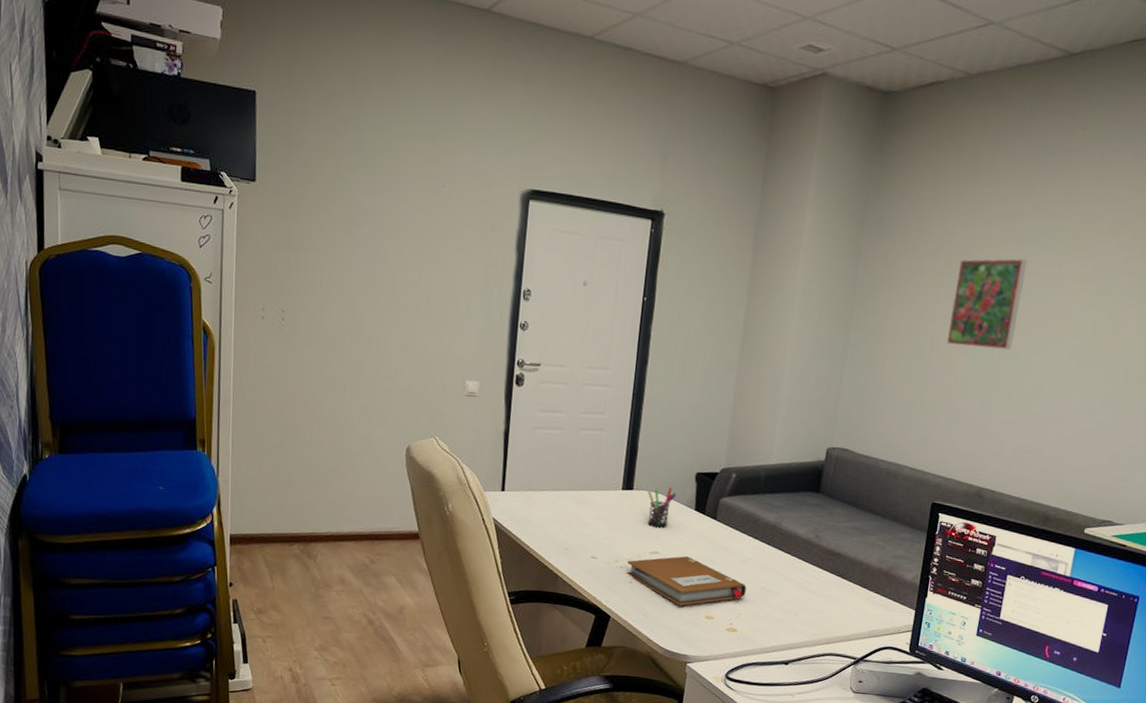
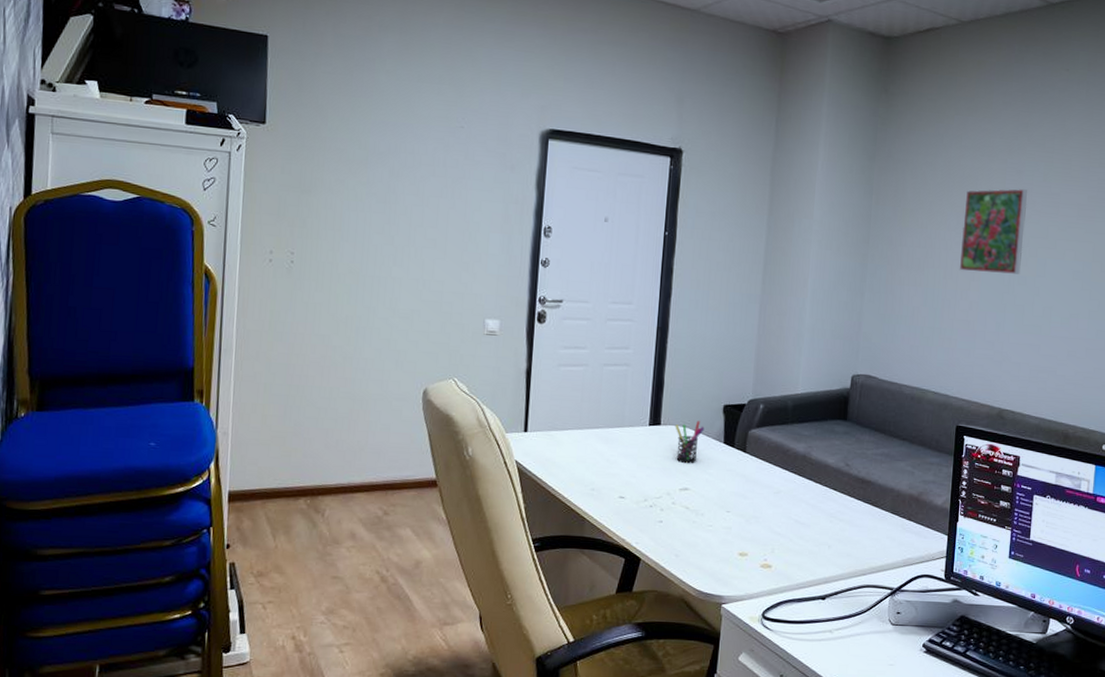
notebook: present [626,556,747,606] -> none [656,491,779,544]

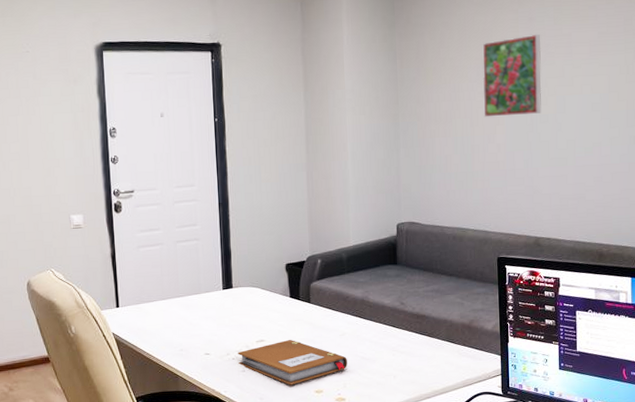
notebook: none [656,491,779,544] -> present [238,340,347,385]
pen holder: present [675,421,705,464] -> none [245,280,272,319]

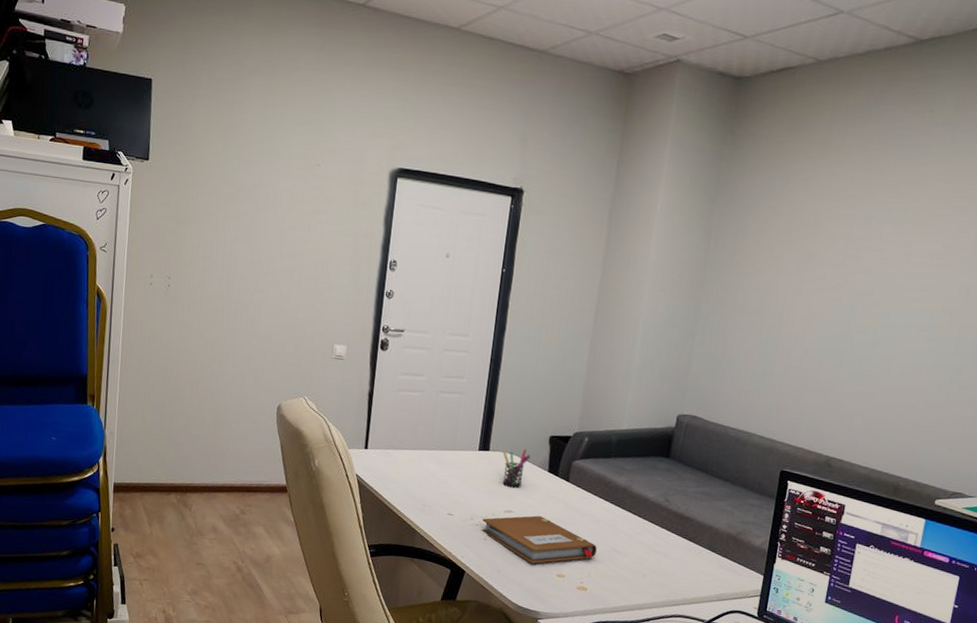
pen holder: none [245,280,272,319] -> present [502,449,531,489]
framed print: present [482,35,542,117] -> none [796,235,876,323]

